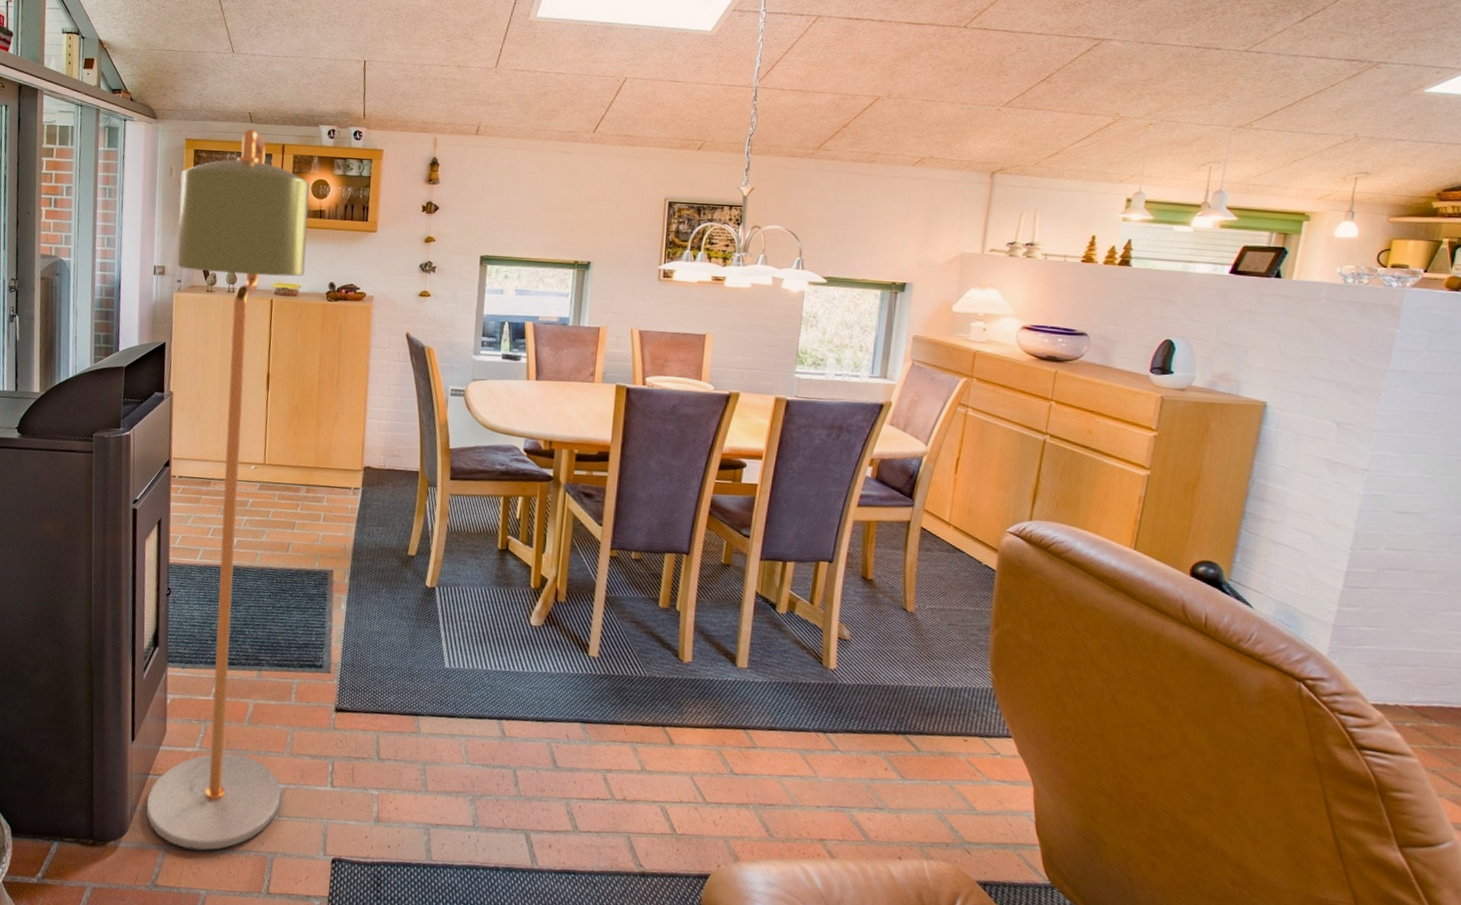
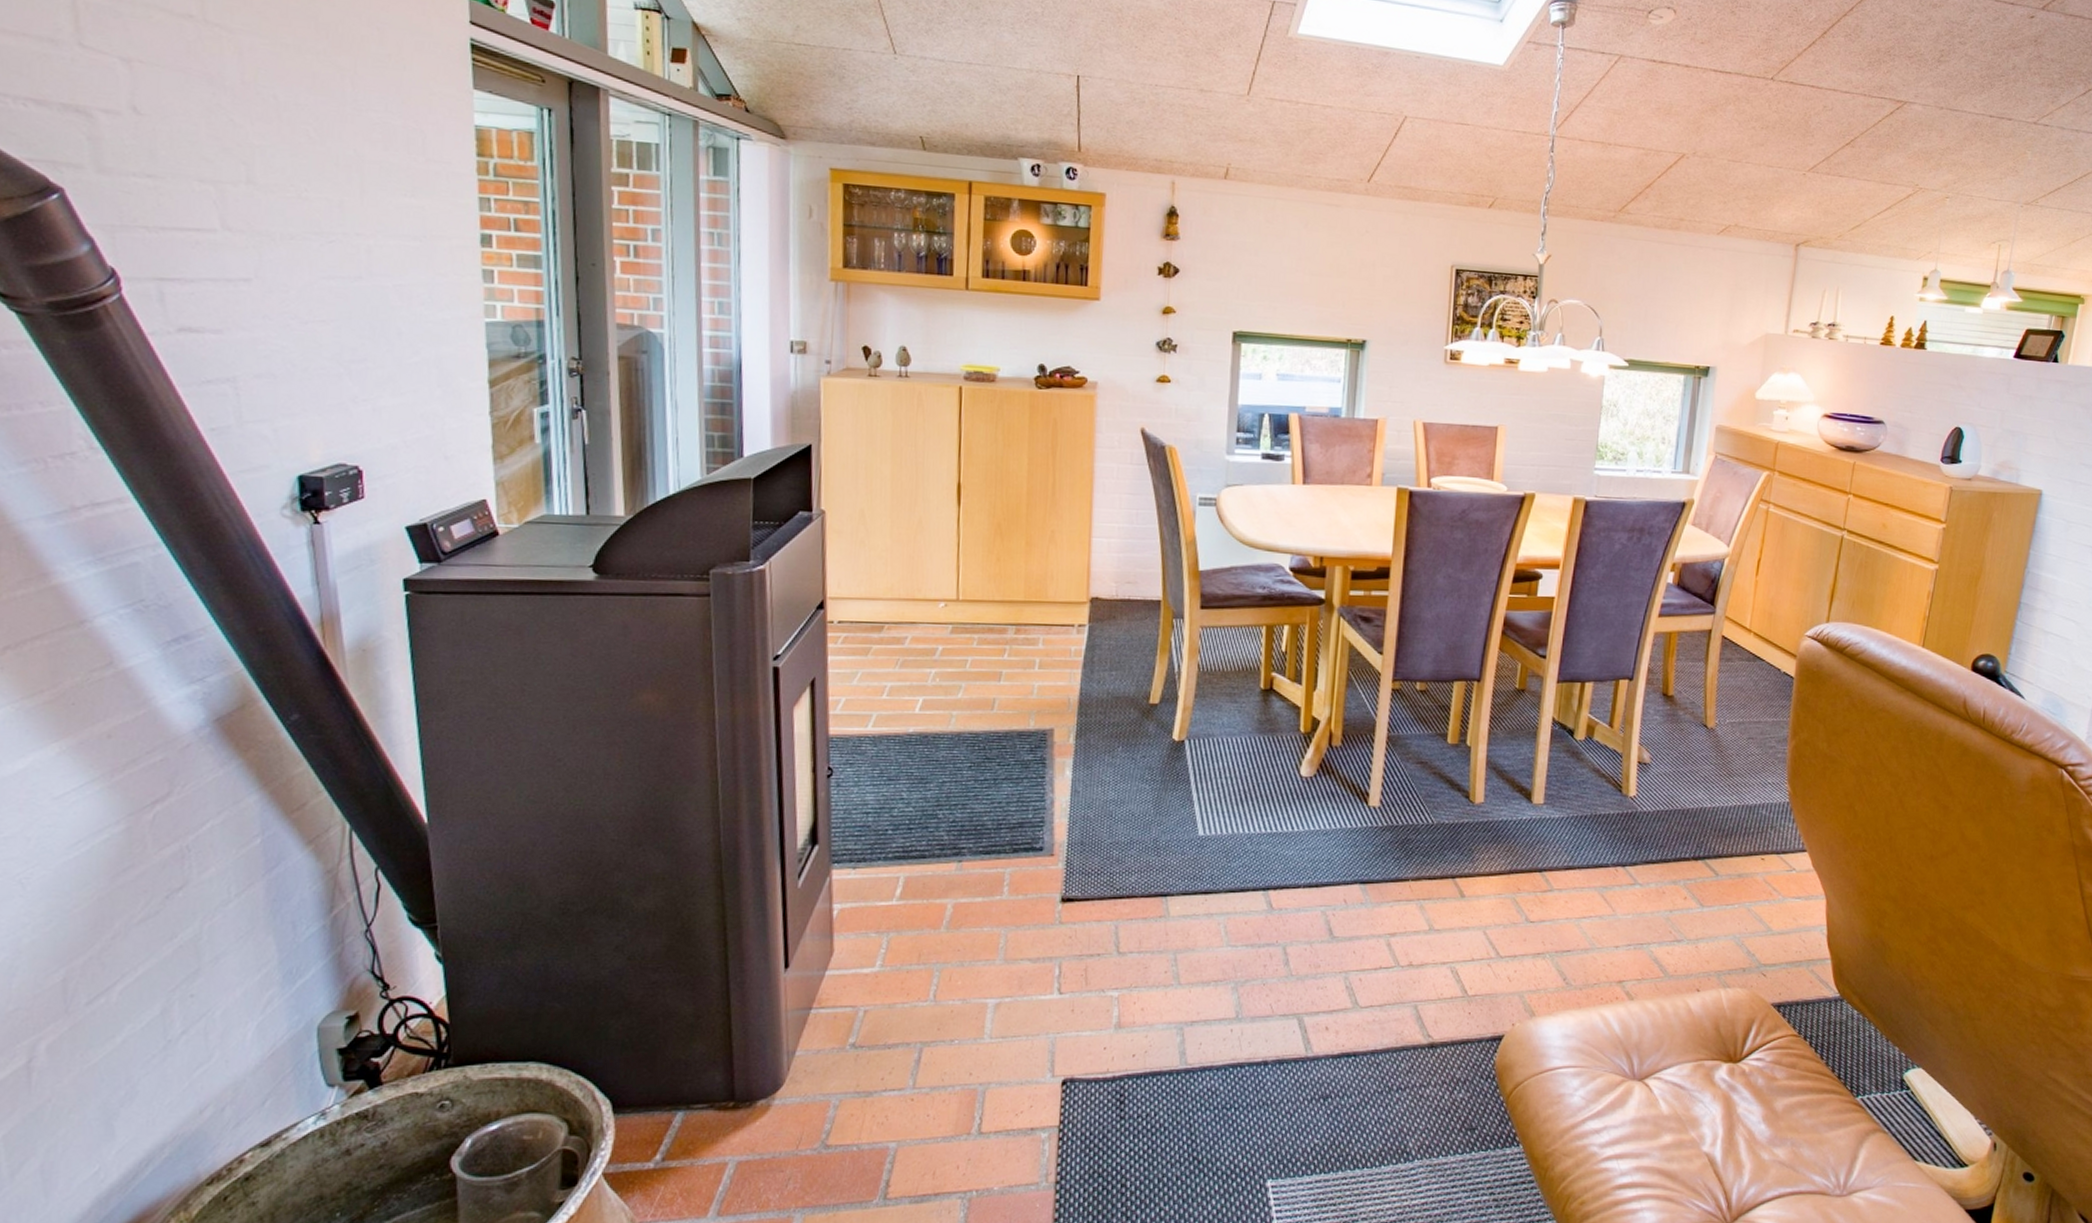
floor lamp: present [146,128,310,851] -> none [809,158,1009,1094]

